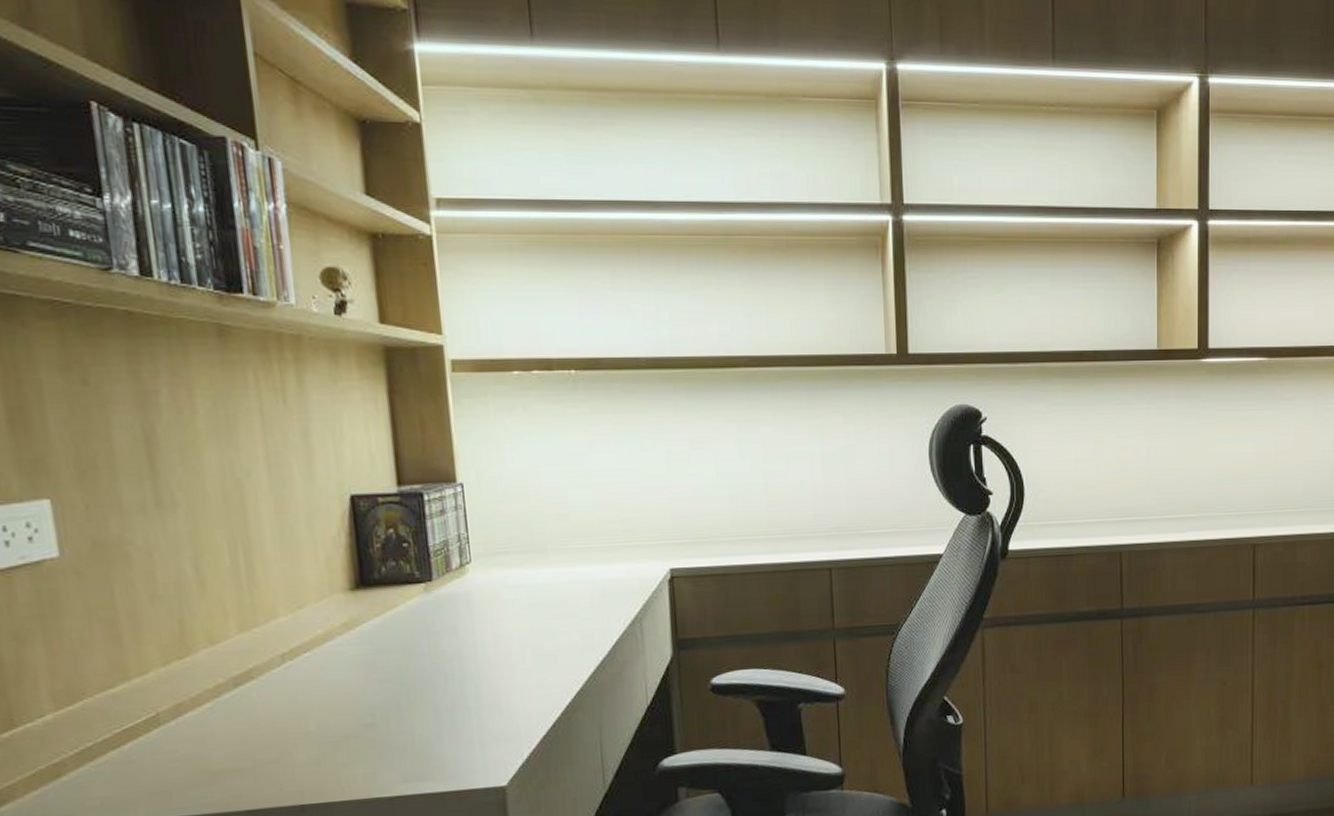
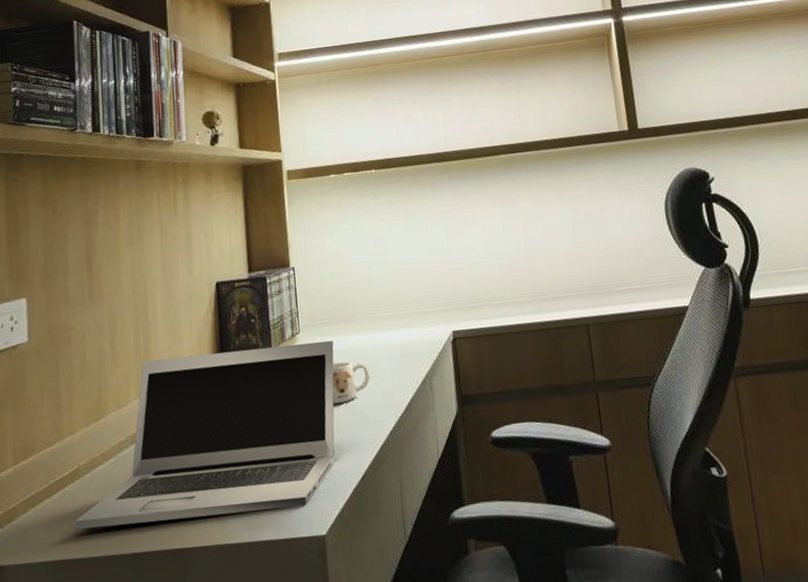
laptop: none [158,572,518,787] -> present [75,340,335,530]
mug: none [515,598,565,645] -> present [332,361,371,404]

